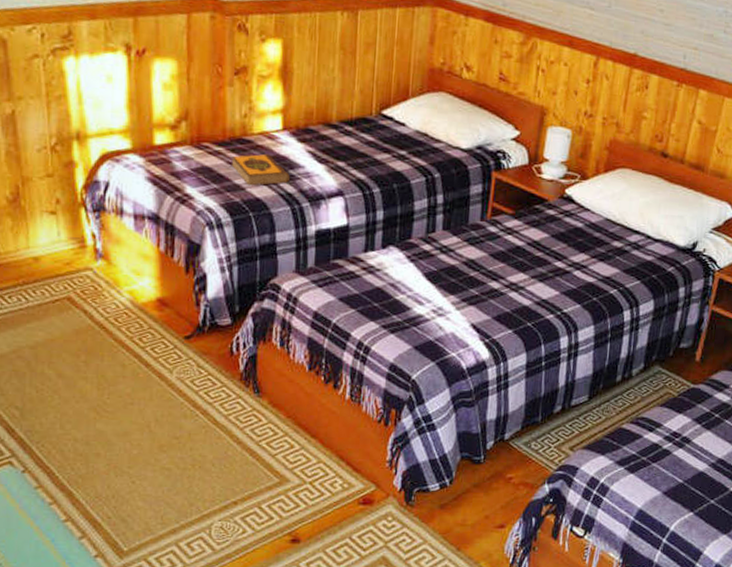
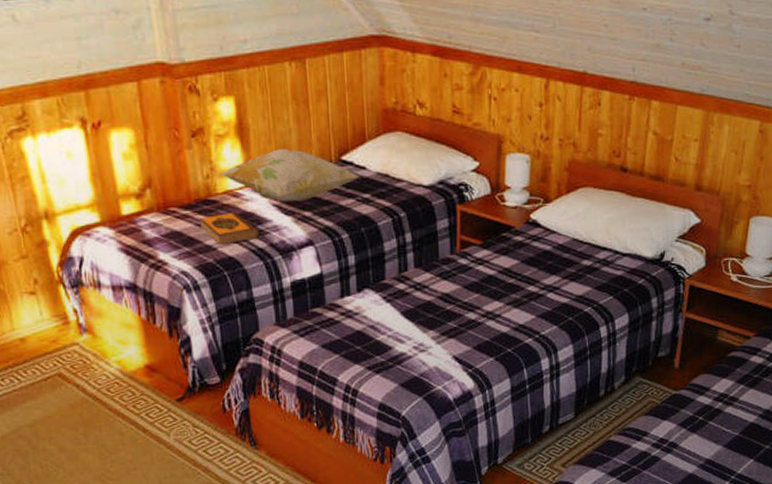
decorative pillow: none [258,96,399,151] -> present [220,149,360,202]

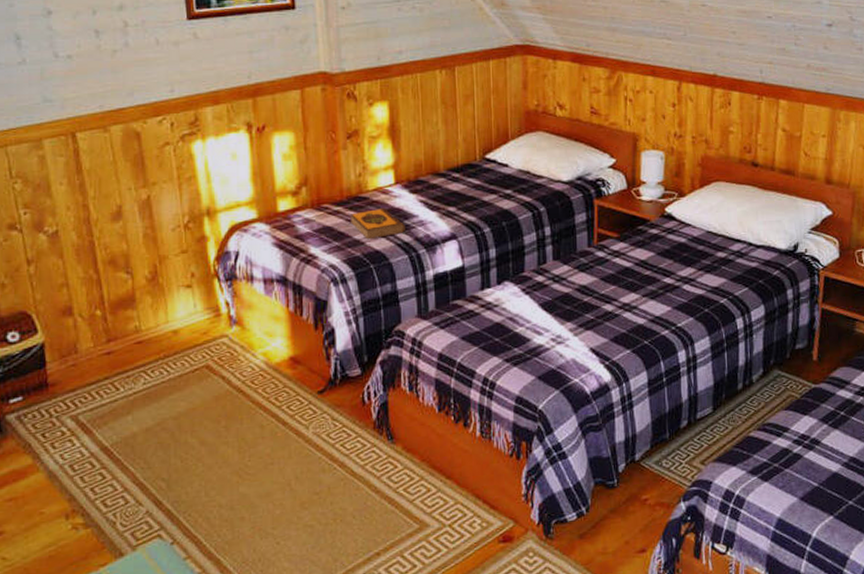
decorative pillow: present [220,149,360,202] -> none [372,149,503,198]

